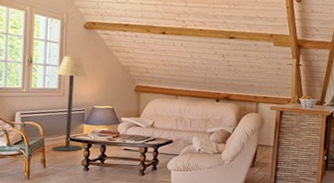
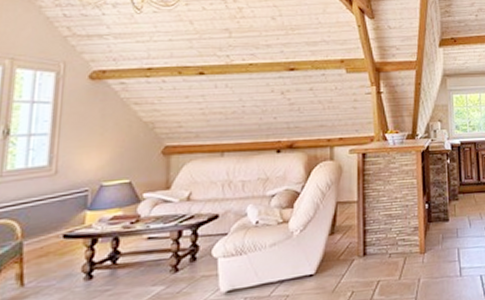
floor lamp: present [52,55,87,152] -> none [34,118,93,258]

